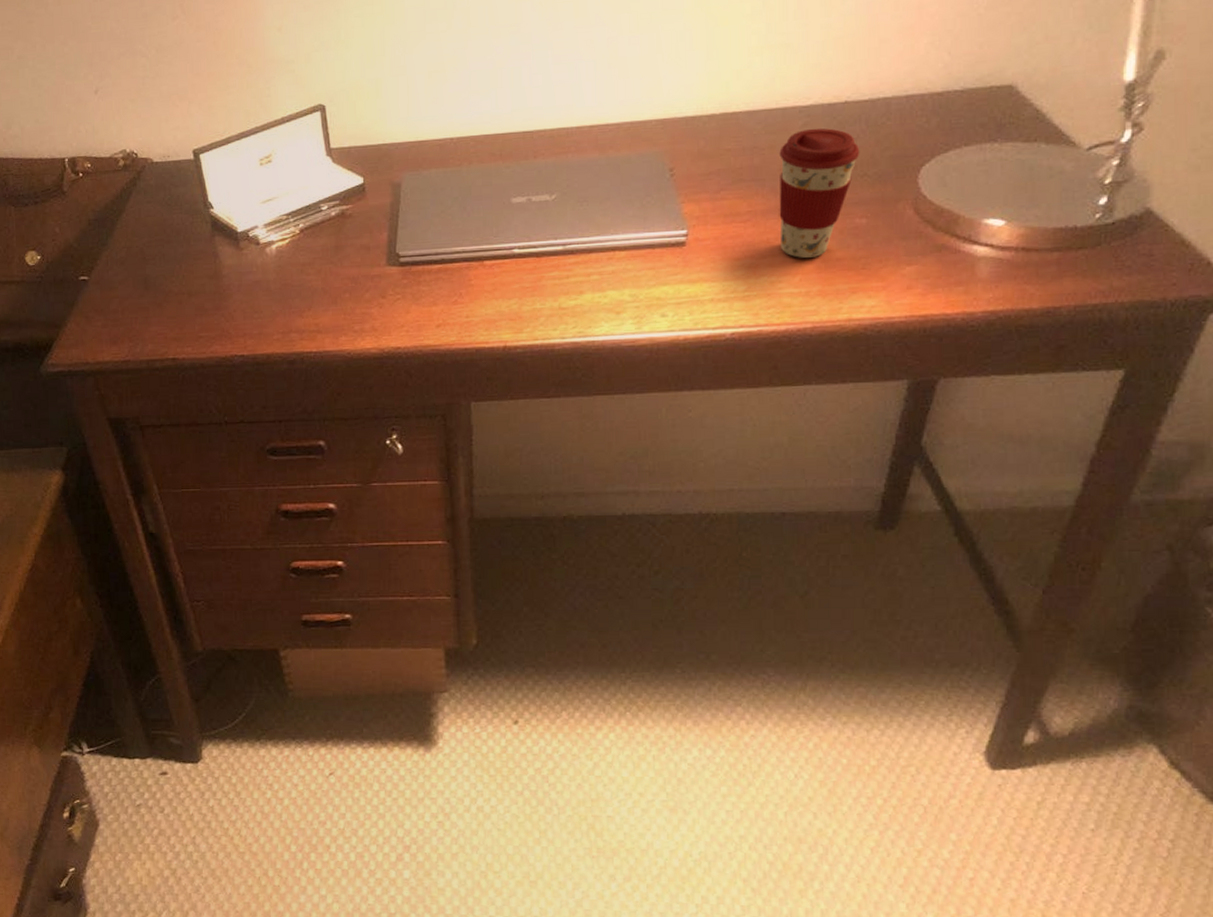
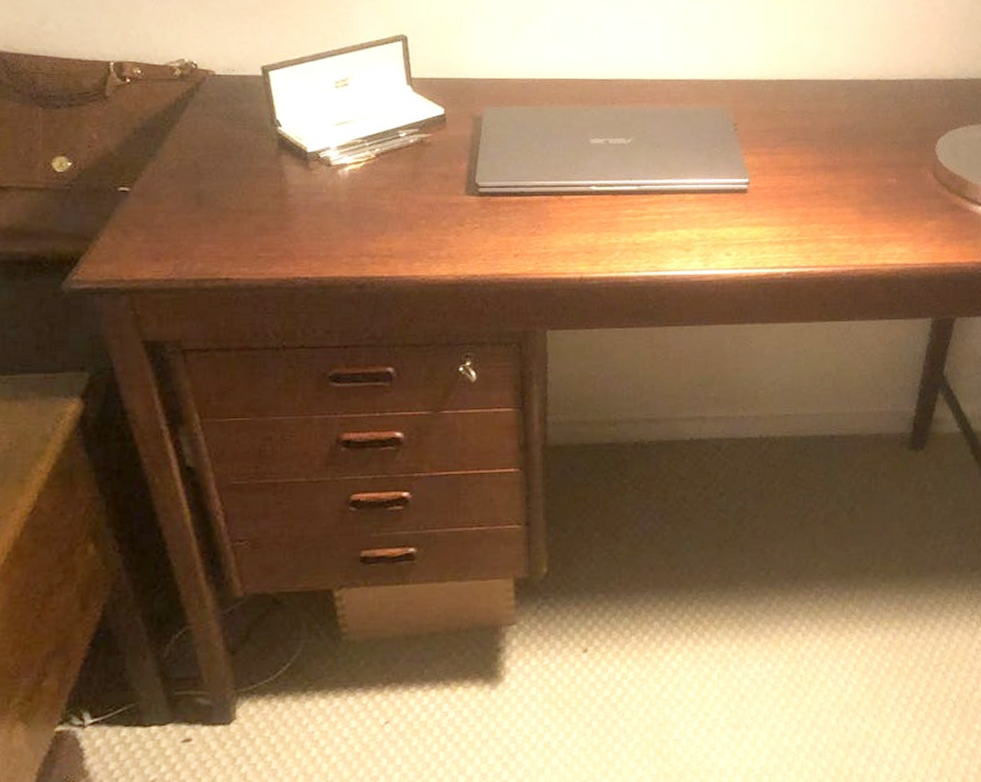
coffee cup: present [779,128,860,258] -> none [826,99,891,209]

